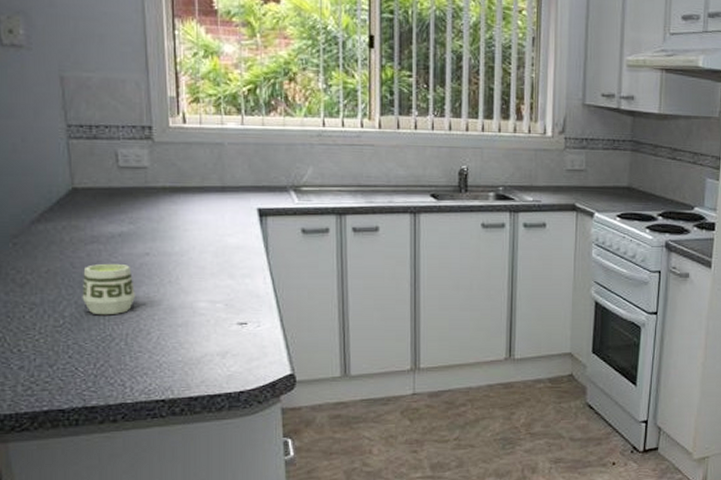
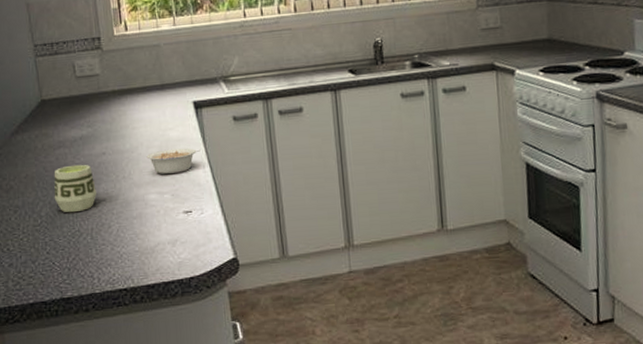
legume: none [199,256,262,282] -> present [146,148,201,174]

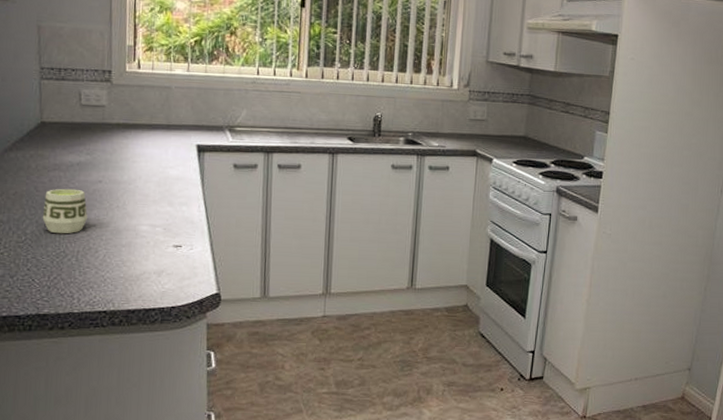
legume: present [146,148,201,174] -> none [143,186,198,209]

